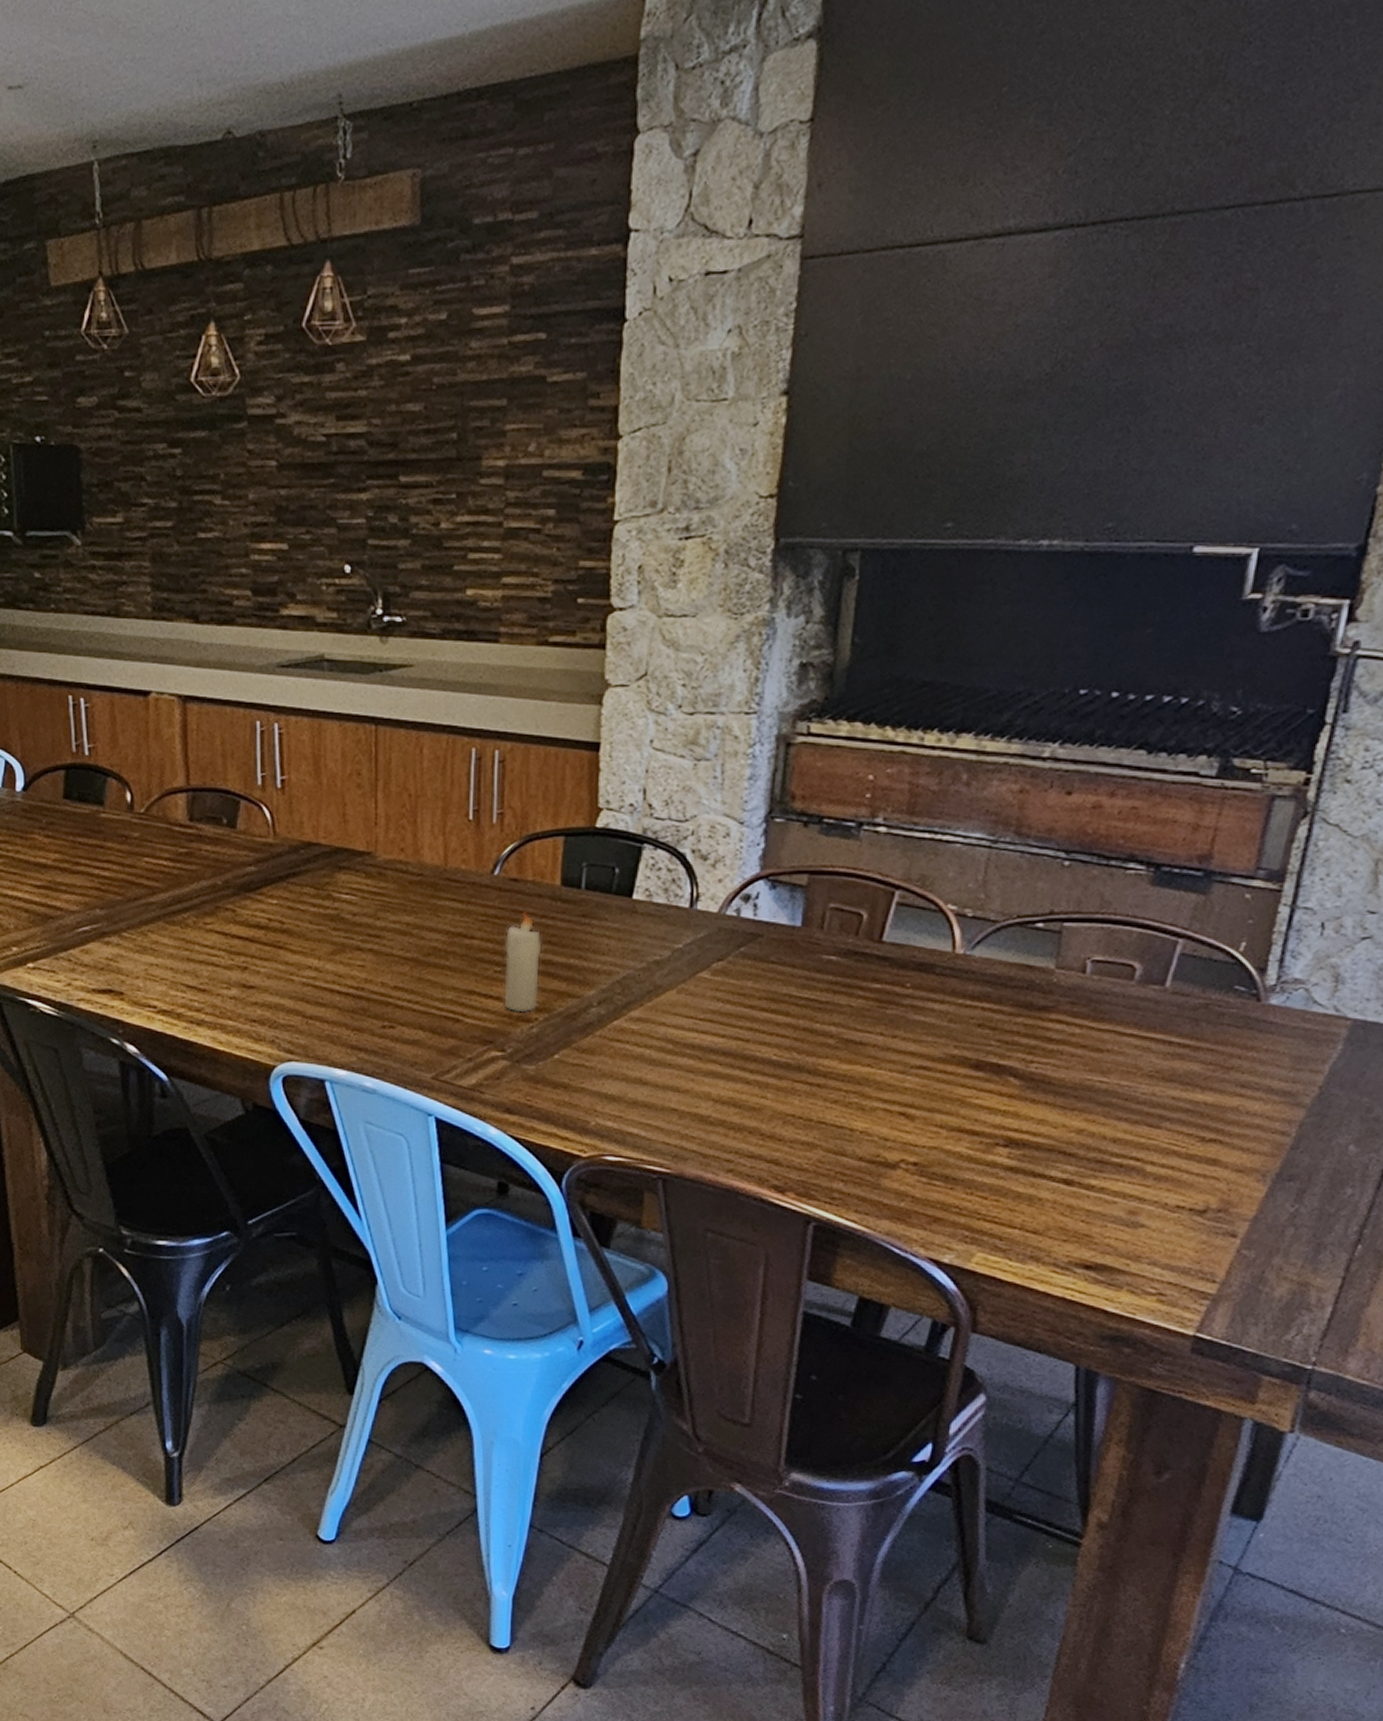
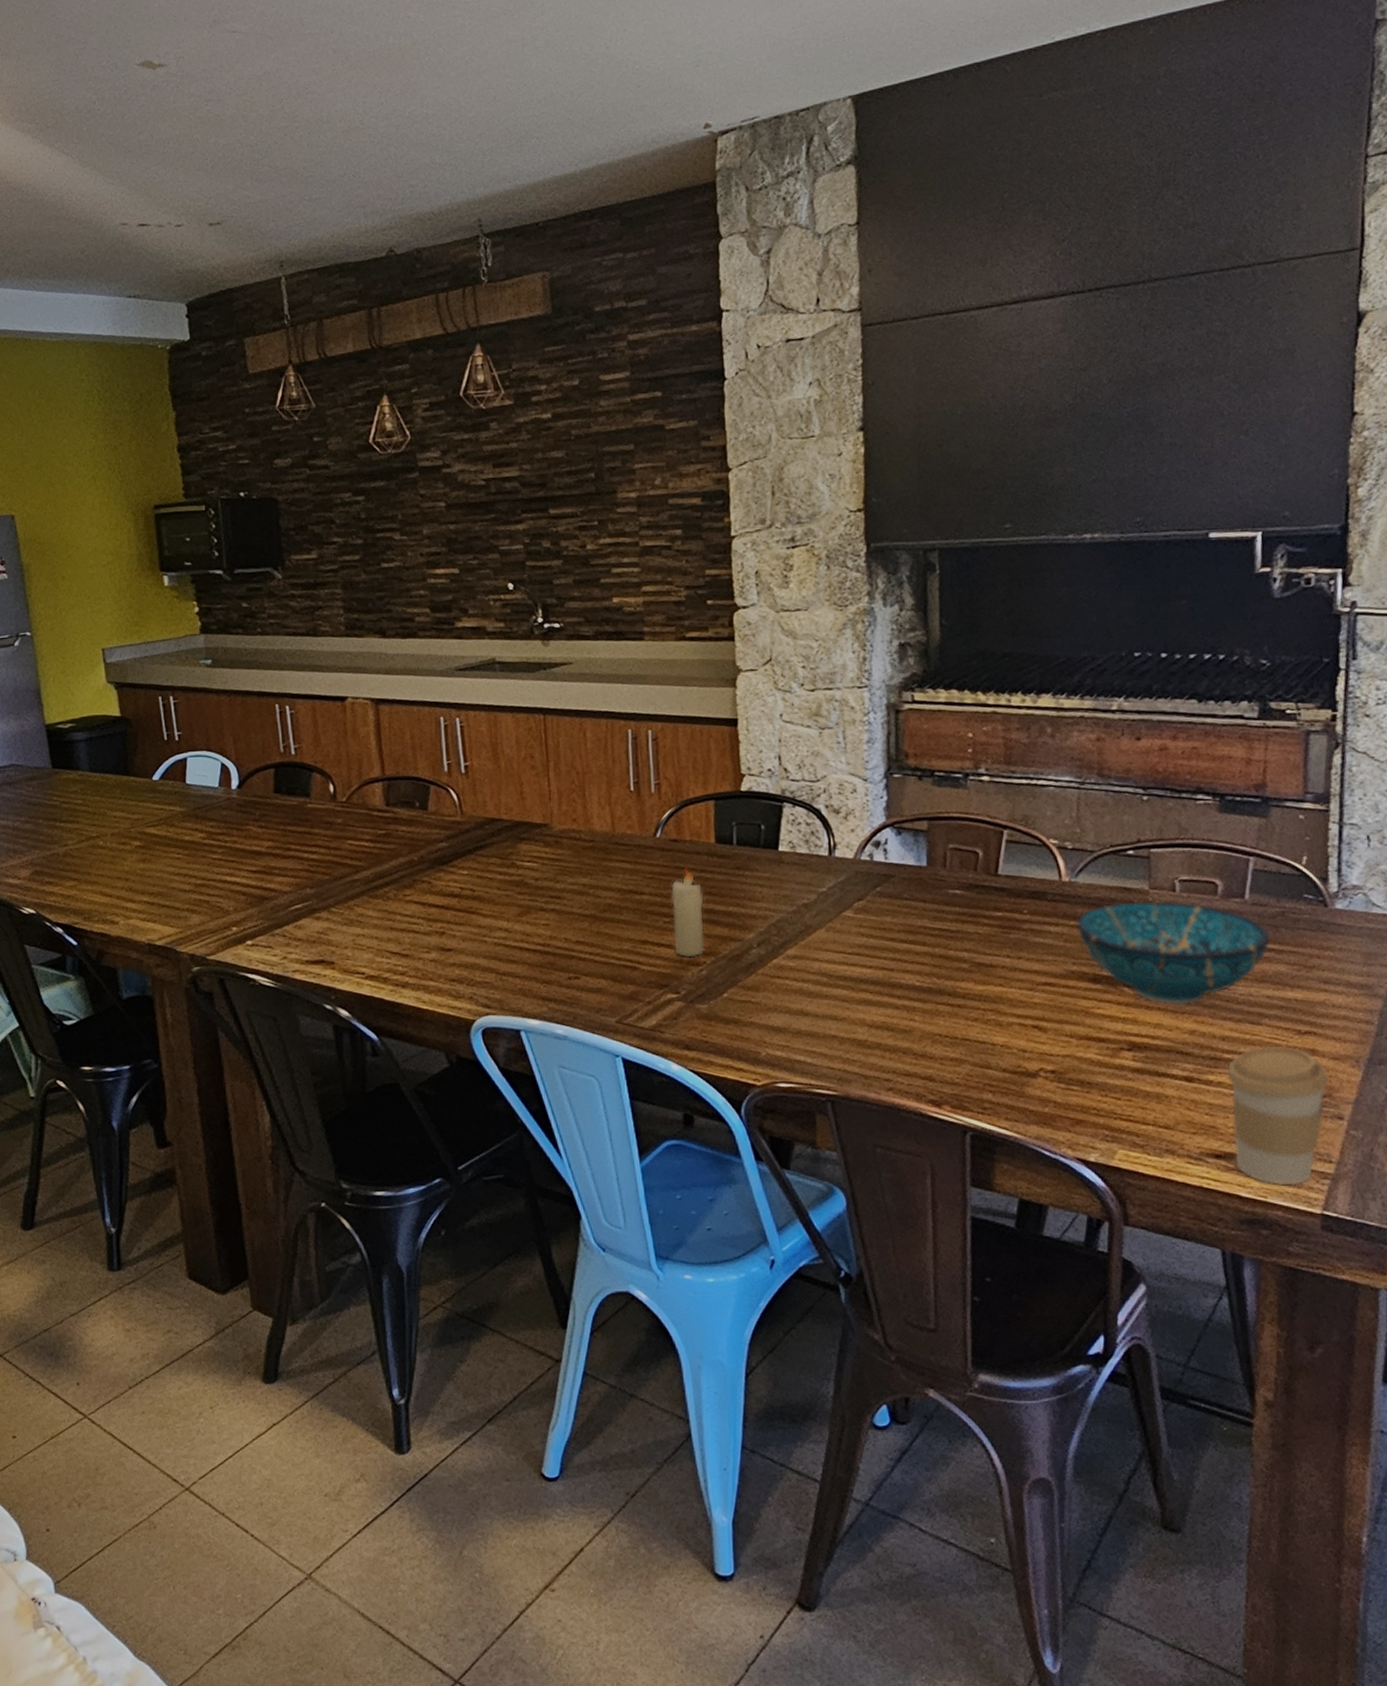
decorative bowl: none [964,982,1188,1100] -> present [1076,901,1271,1005]
coffee cup: none [1106,1151,1229,1304] -> present [1226,1045,1330,1186]

